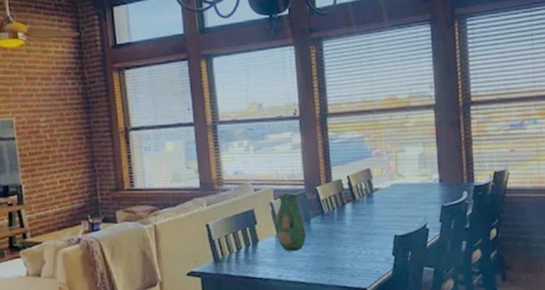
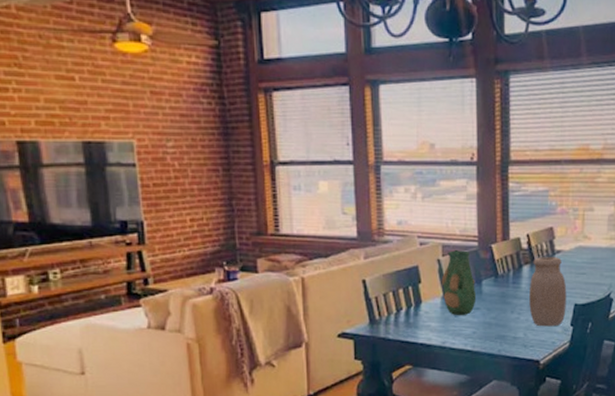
jar: none [353,194,387,258] -> present [529,256,567,327]

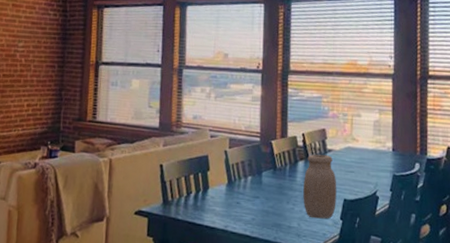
vase: present [441,250,477,315] -> none [226,144,257,202]

